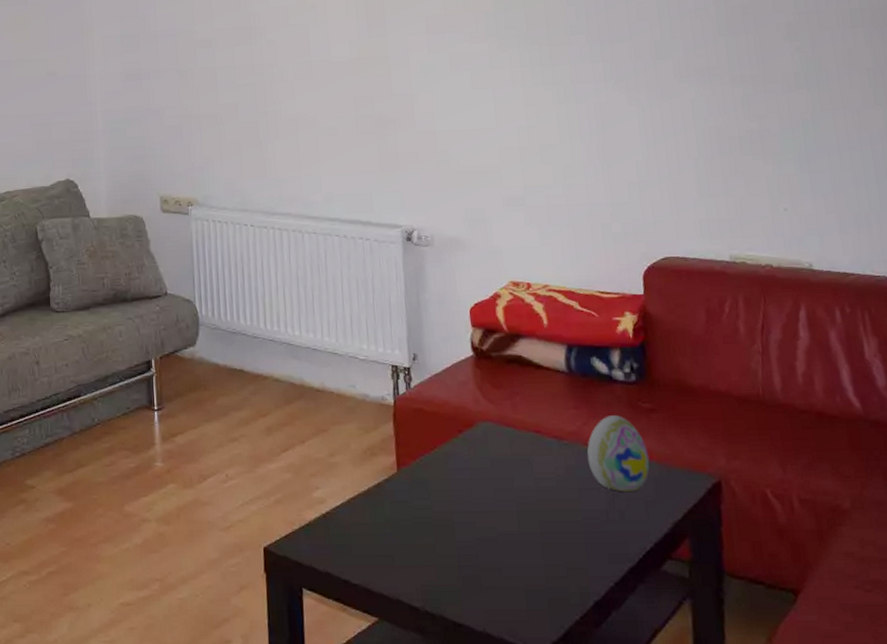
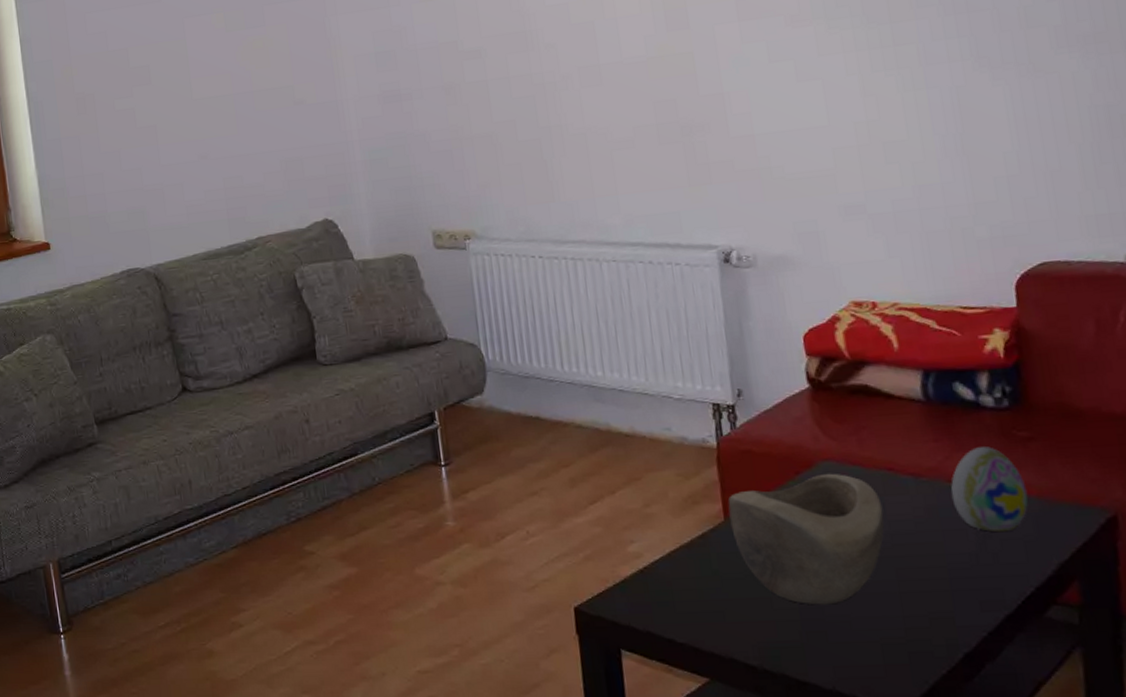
decorative bowl: none [401,433,532,553] -> present [727,473,884,605]

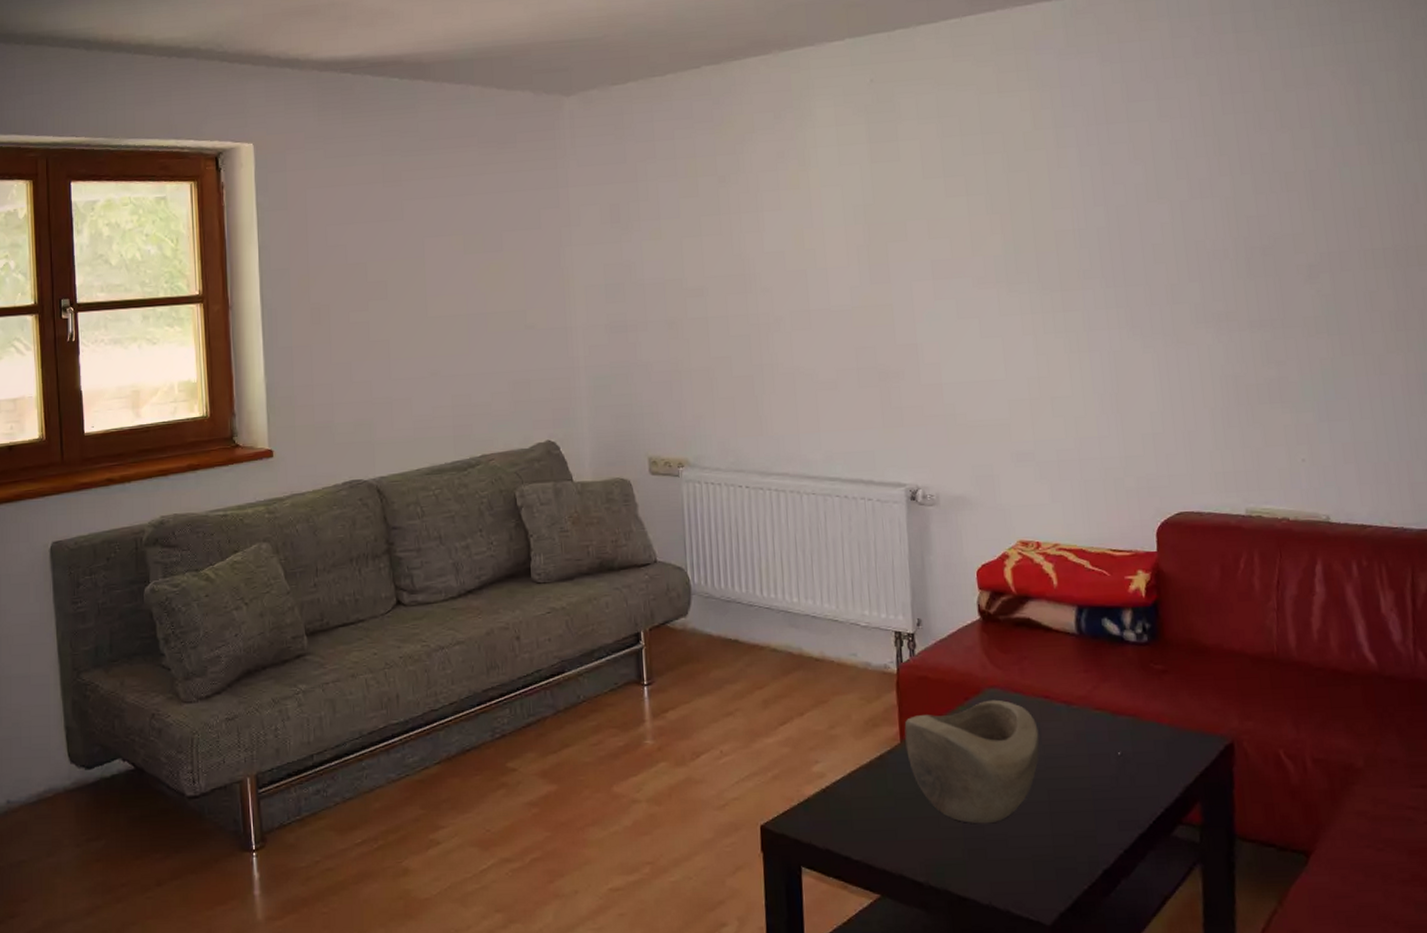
decorative egg: present [950,446,1029,533] -> none [1097,678,1162,757]

